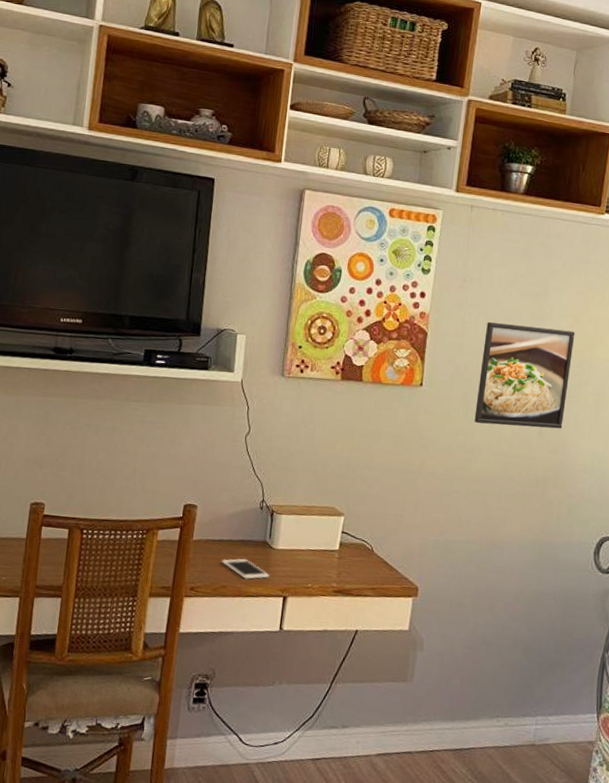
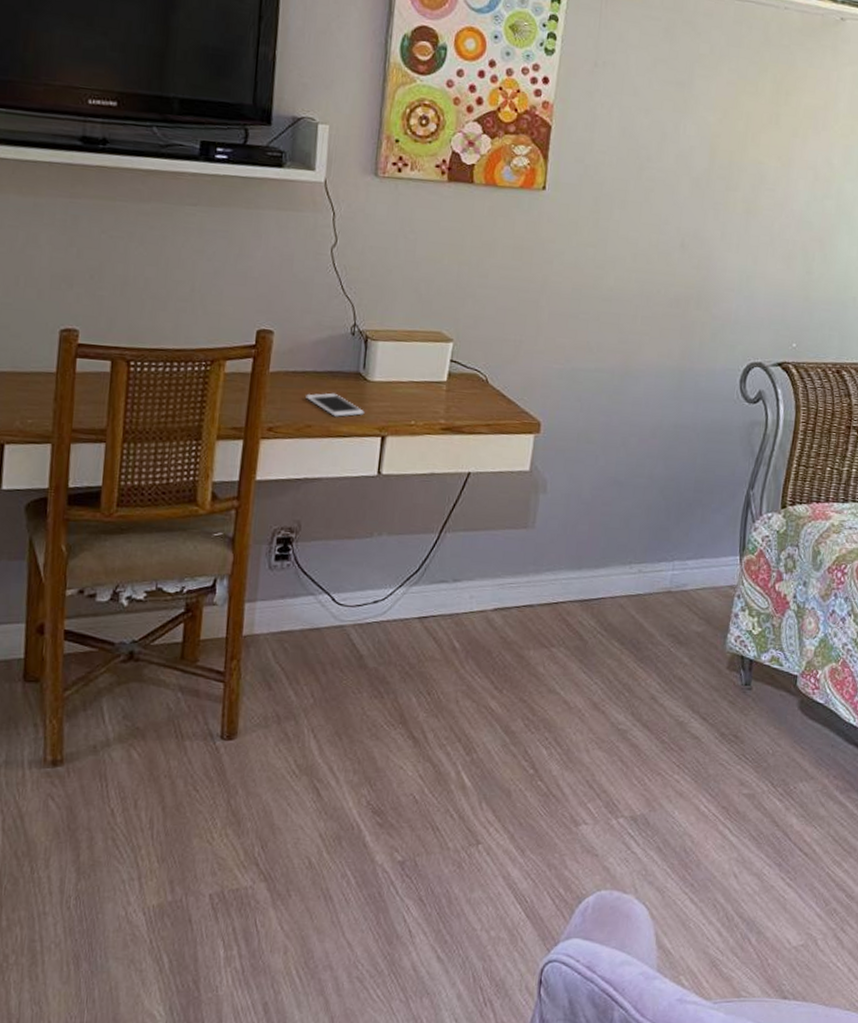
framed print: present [474,322,575,429] -> none [606,115,724,241]

